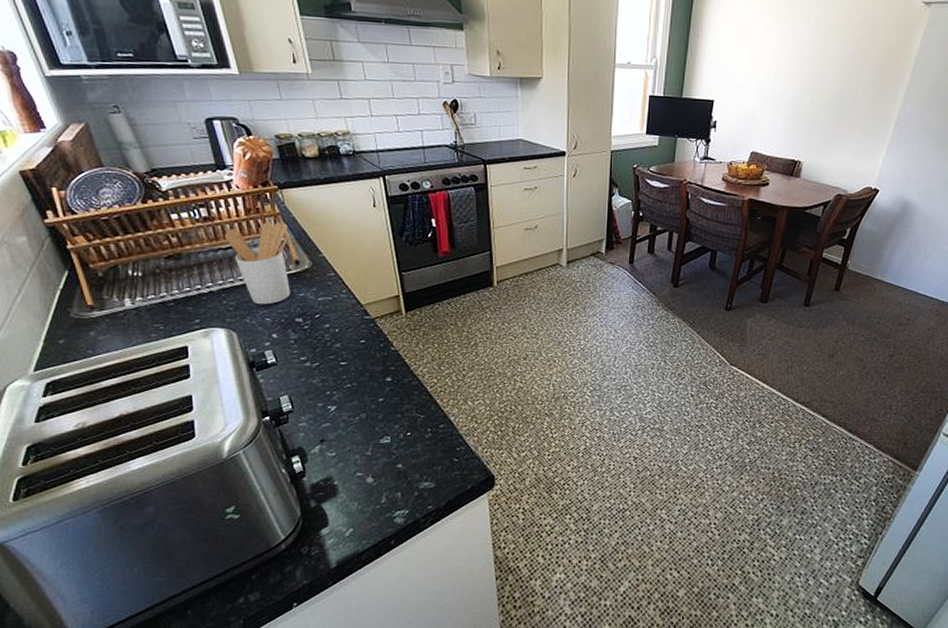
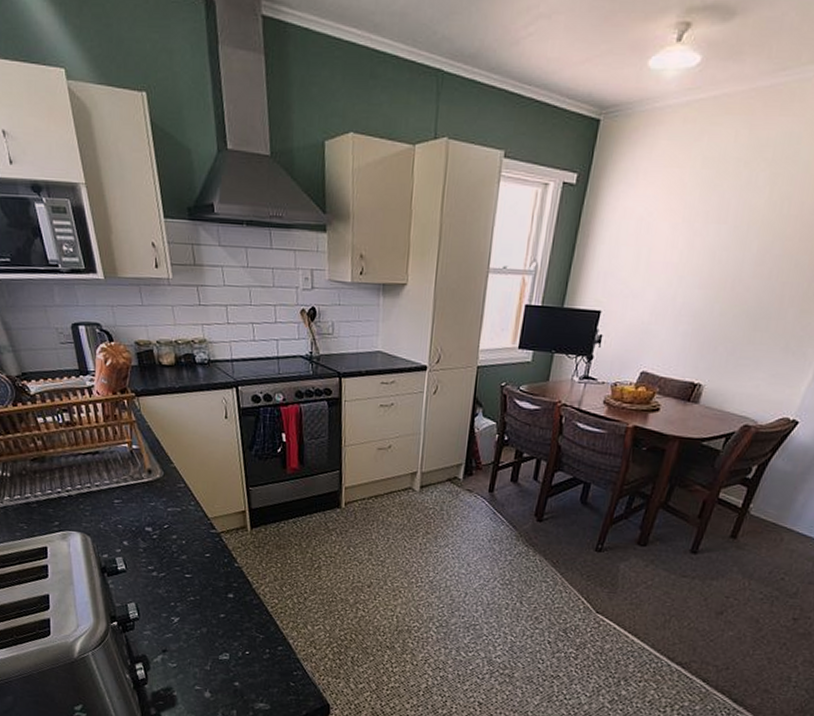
utensil holder: present [225,222,290,305] -> none [85,429,143,512]

